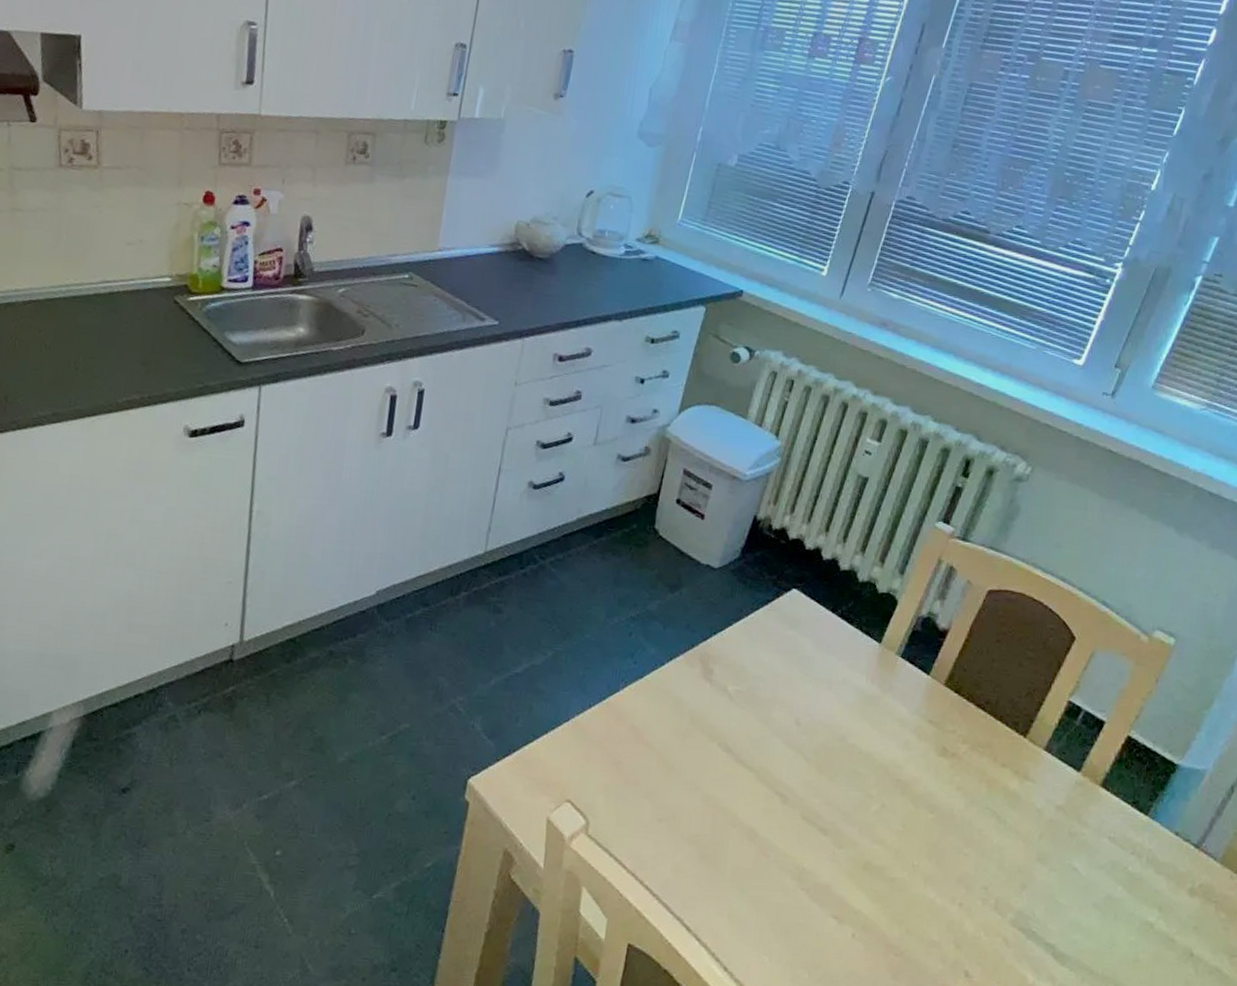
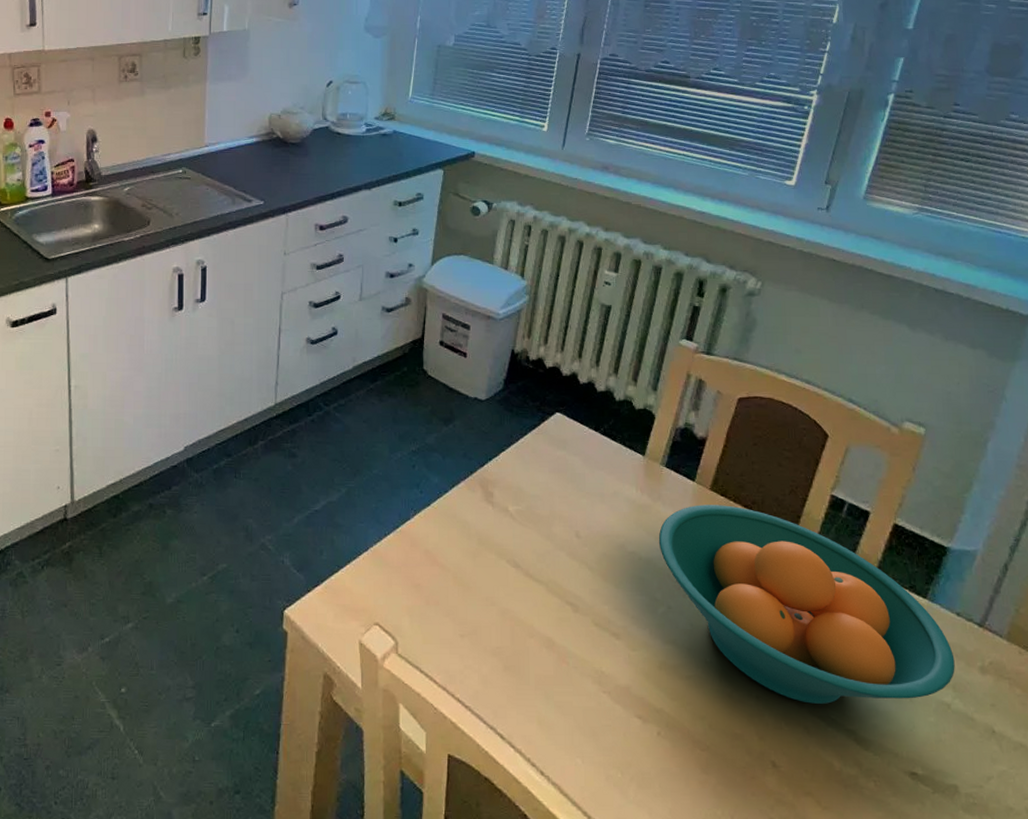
fruit bowl: none [882,700,1166,917] -> present [658,504,955,704]

